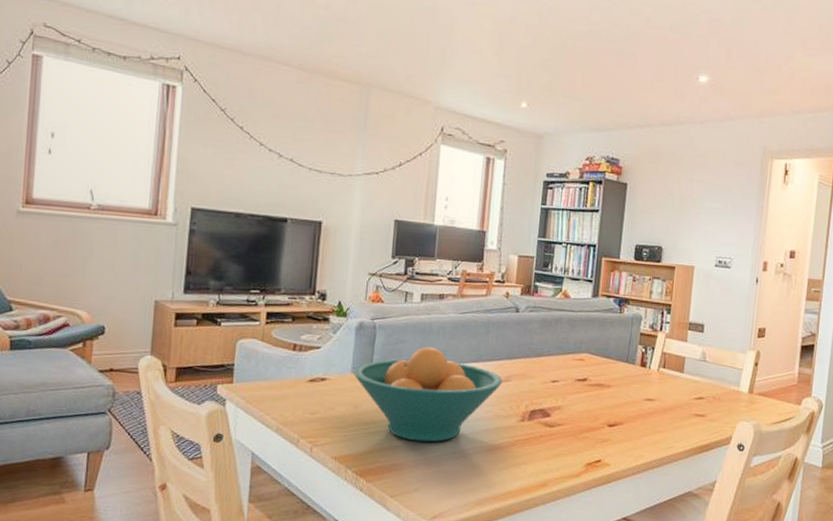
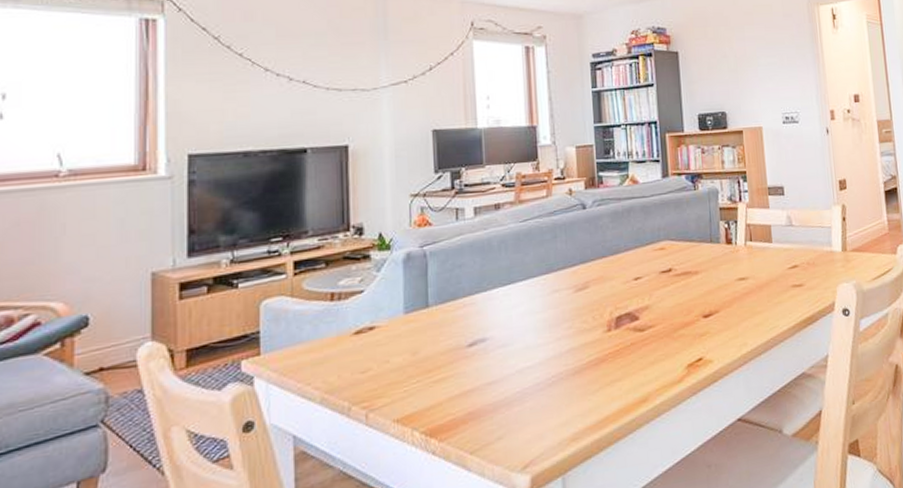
fruit bowl: present [354,346,503,442] -> none [407,265,580,381]

